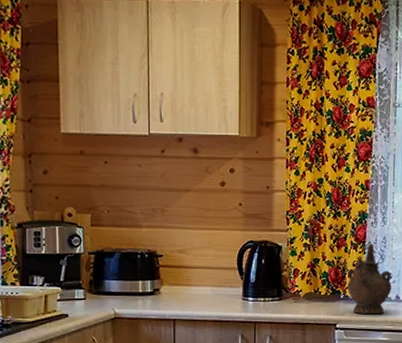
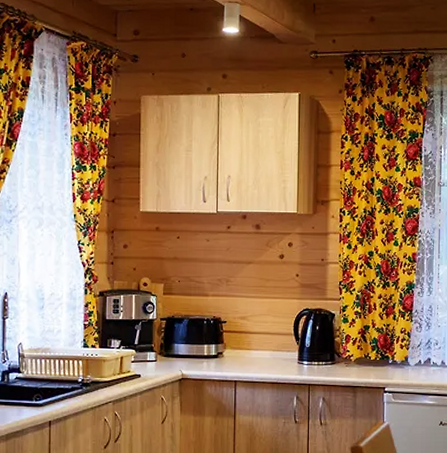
ceremonial vessel: present [348,245,392,315] -> none [396,313,438,379]

